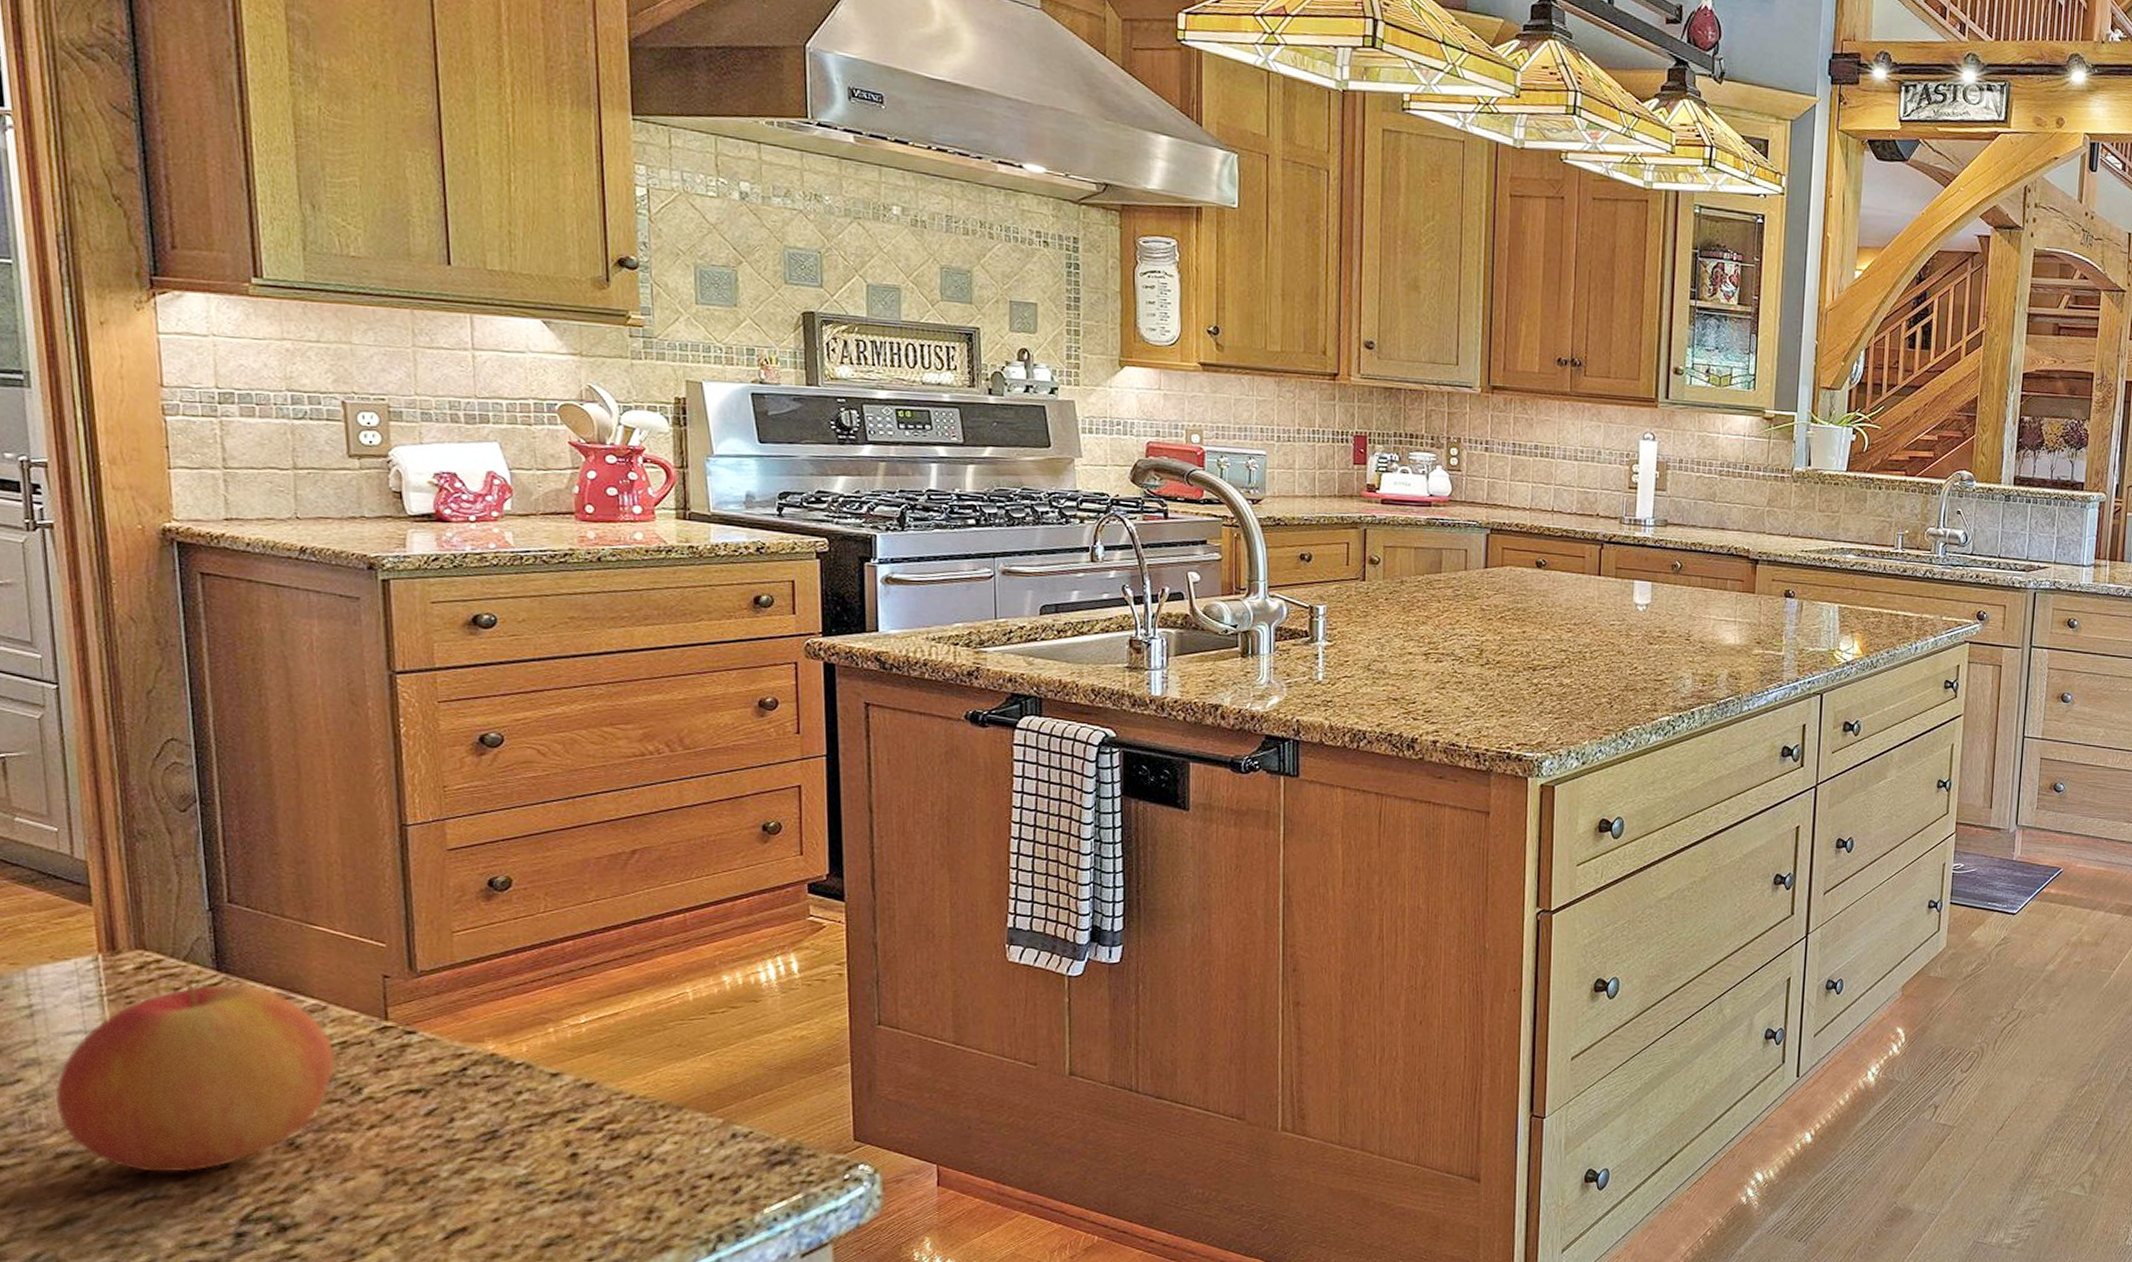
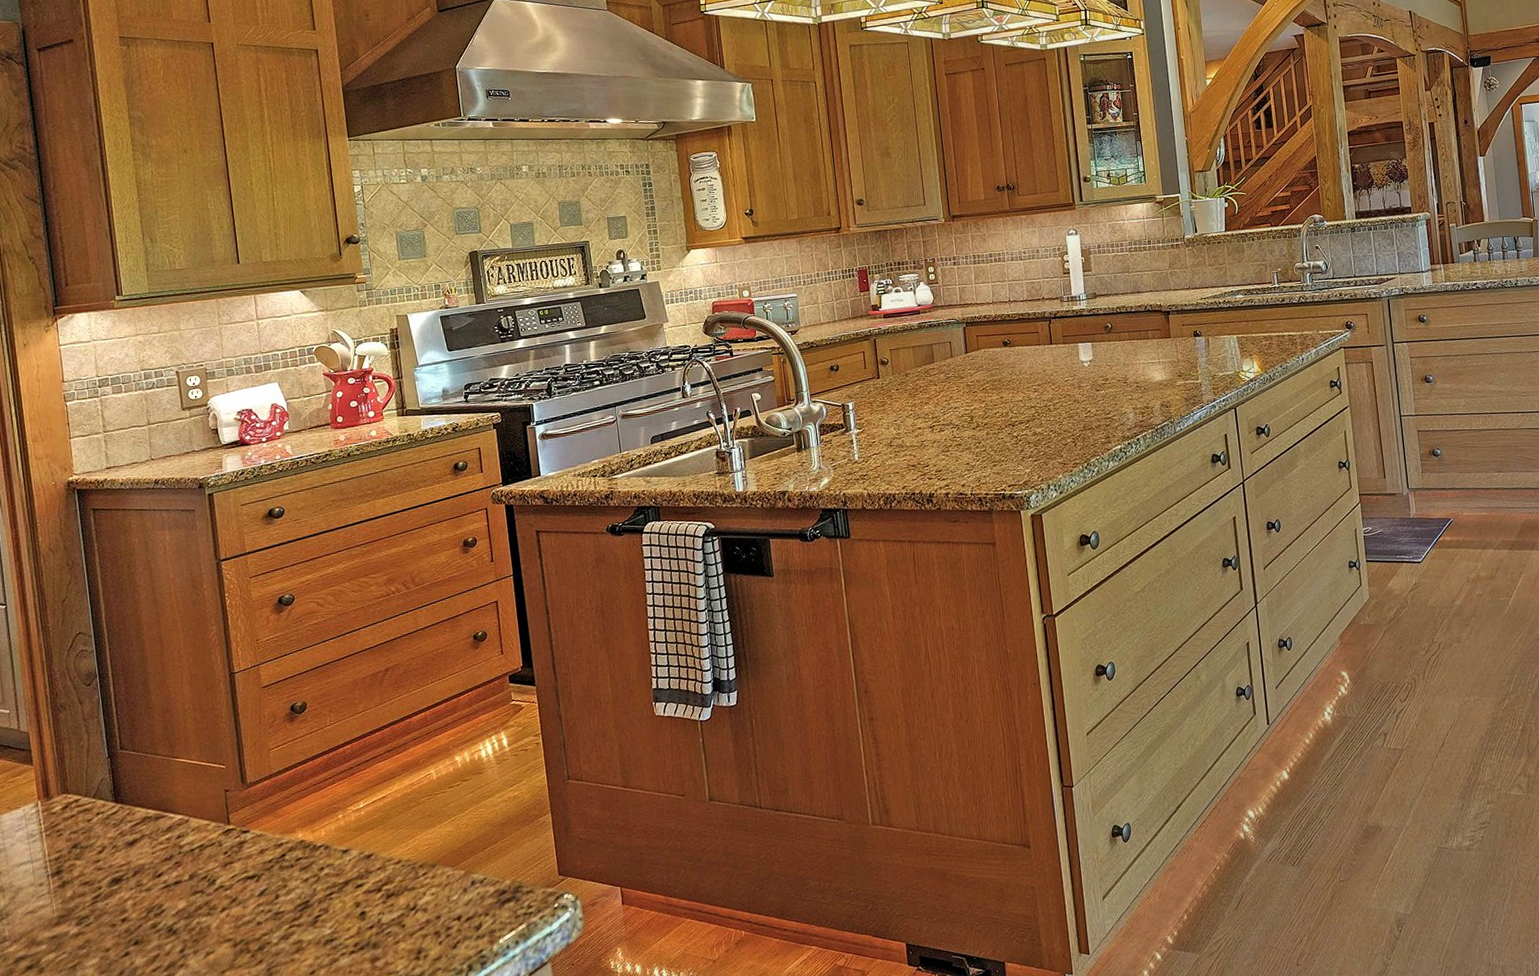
apple: present [56,978,336,1172] -> none [14,810,197,965]

